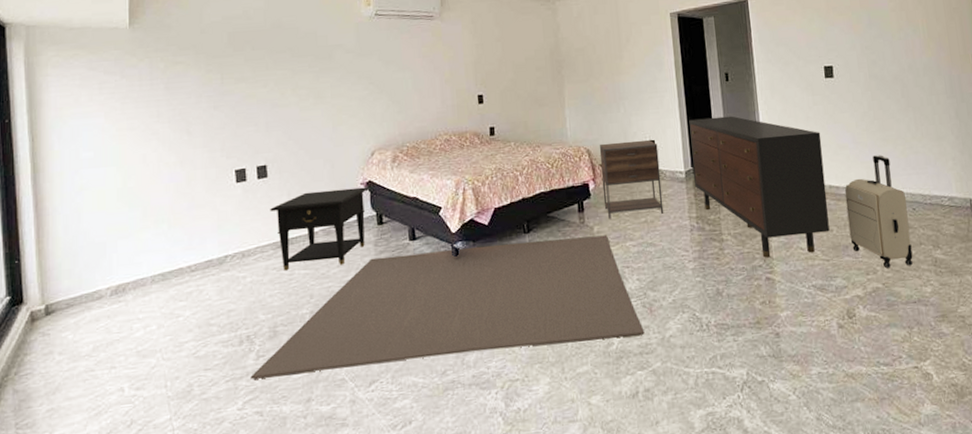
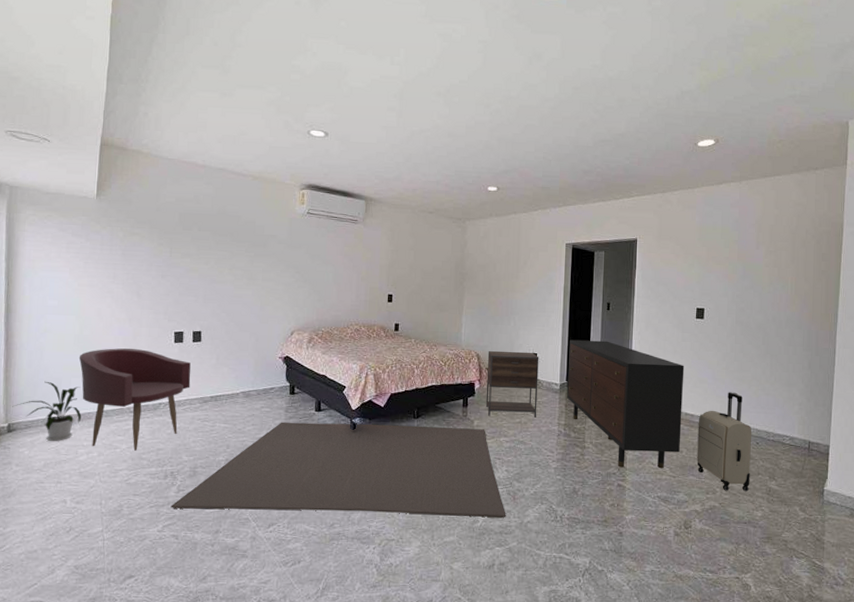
house plant: none [49,247,134,319] -> present [12,381,82,441]
armchair: none [124,195,260,319] -> present [79,348,191,451]
nightstand: present [270,187,369,271] -> none [200,359,286,424]

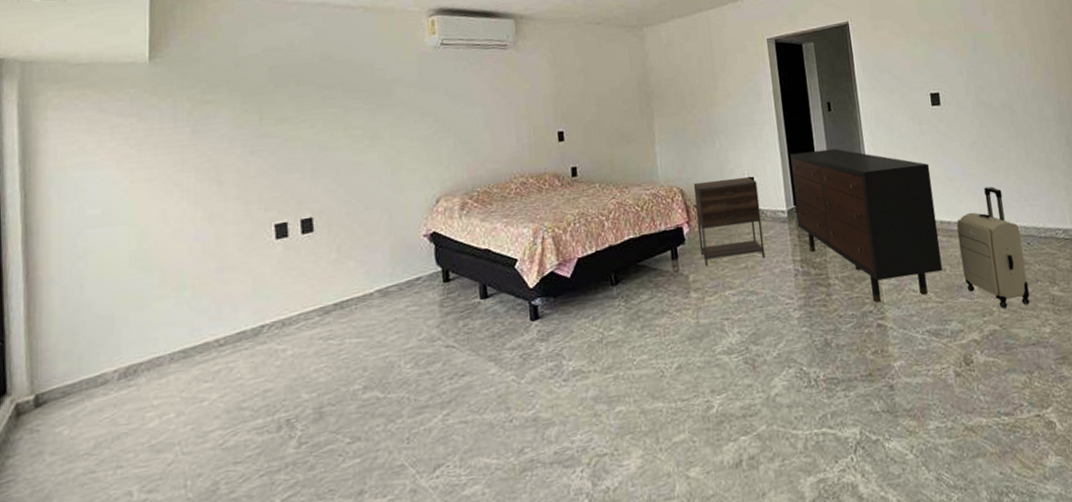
house plant: present [12,381,82,441] -> none [40,323,148,409]
armchair: present [79,348,191,451] -> none [138,255,304,406]
rug: present [171,422,506,517] -> none [290,284,748,472]

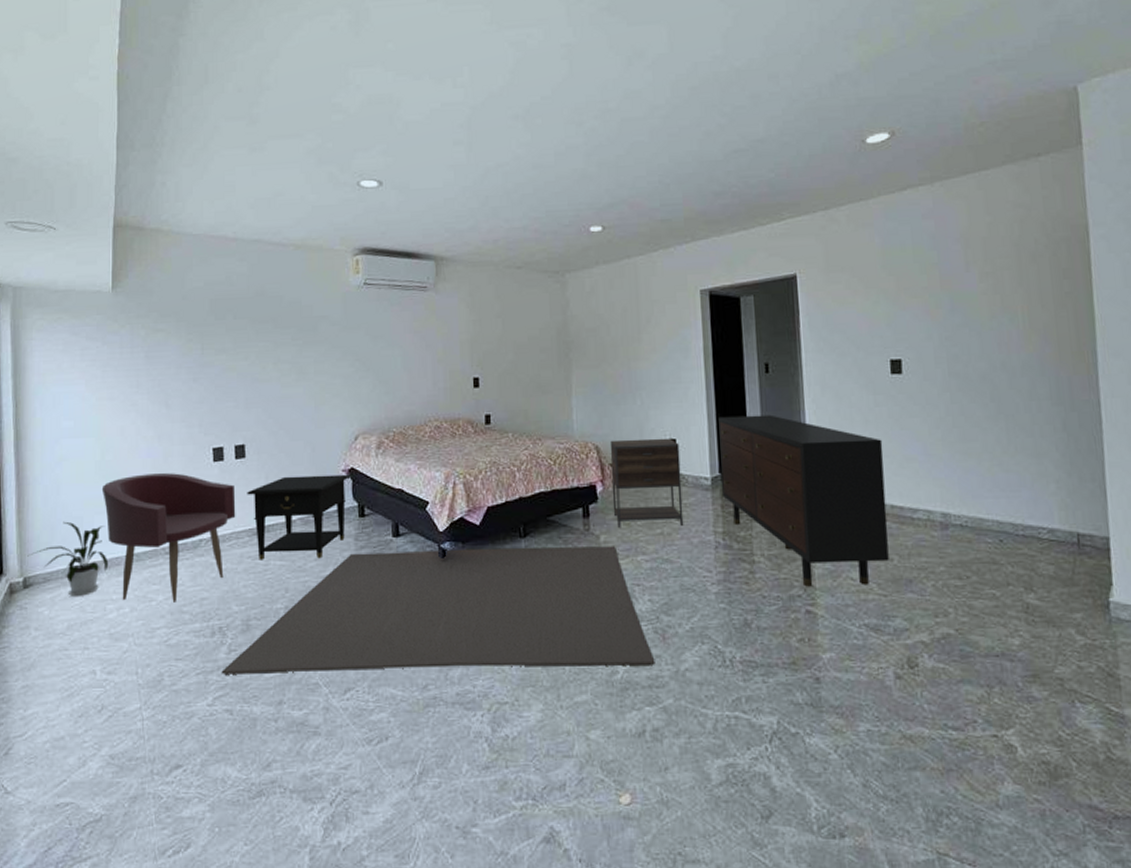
house plant: none [40,323,148,409] -> present [27,521,109,596]
armchair: none [138,255,304,406] -> present [101,473,236,602]
rug: none [290,284,748,472] -> present [221,546,655,674]
nightstand: none [316,239,433,341] -> present [247,474,351,560]
suitcase: present [956,186,1030,309] -> none [910,471,997,612]

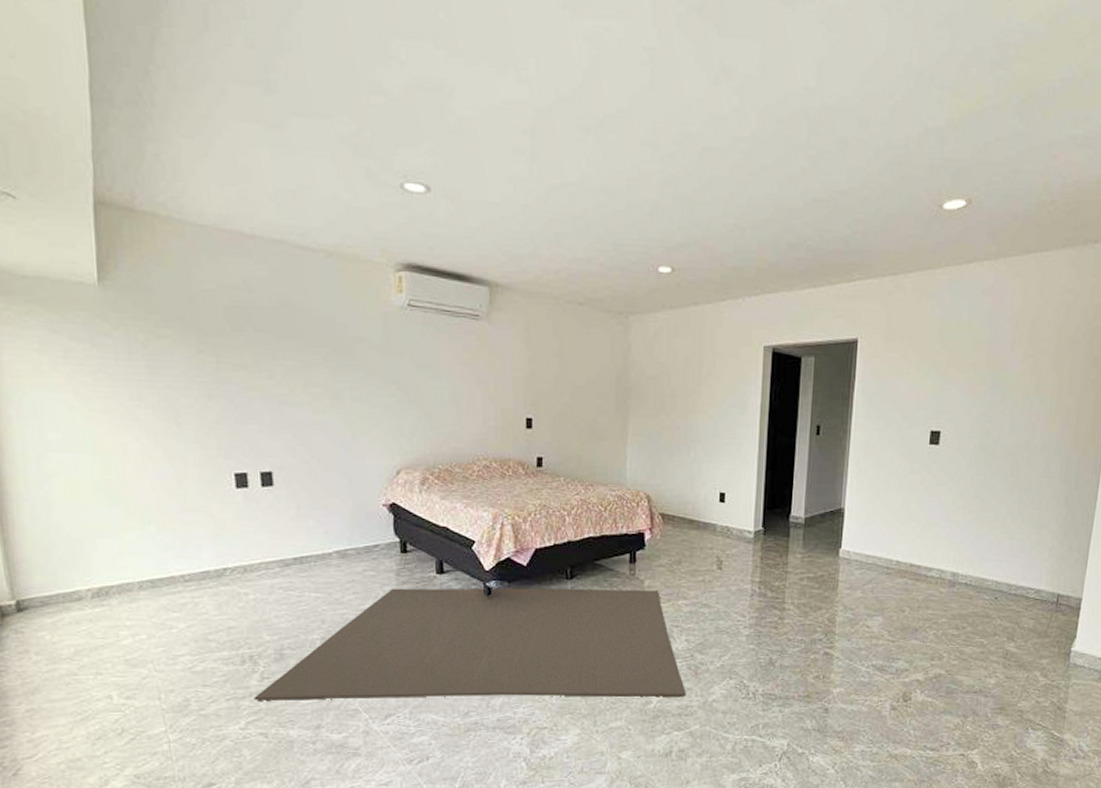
house plant: present [27,521,109,596] -> none [18,543,119,621]
armchair: present [101,473,236,602] -> none [103,497,265,630]
nightstand: present [247,474,351,560] -> none [276,508,392,592]
nightstand: present [609,438,684,528] -> none [659,490,728,574]
dresser: present [718,414,889,587] -> none [762,474,912,632]

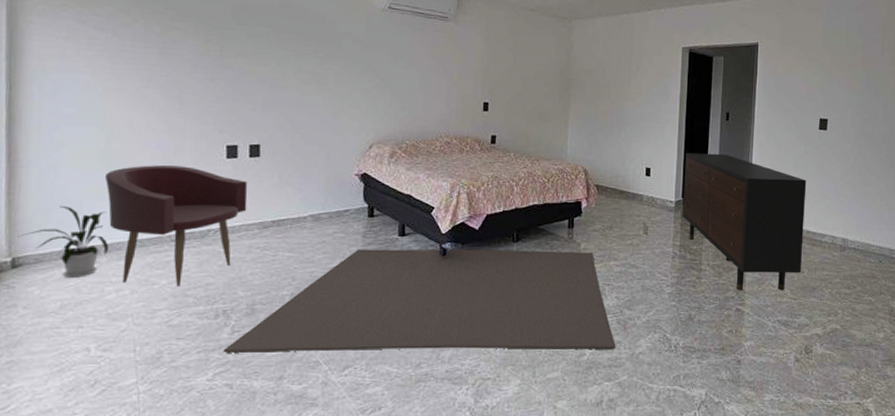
house plant: none [18,543,119,621] -> present [17,205,109,277]
armchair: none [103,497,265,630] -> present [104,165,248,286]
dresser: none [762,474,912,632] -> present [682,152,807,291]

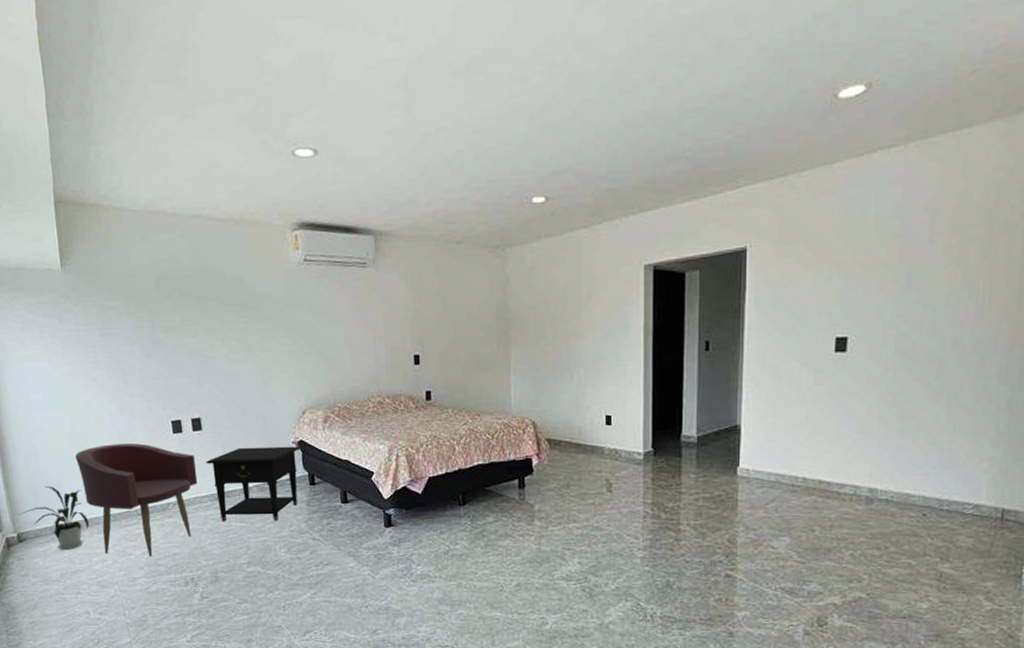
rug: present [223,249,616,353] -> none [196,514,582,618]
nightstand: none [259,176,363,252] -> present [206,446,300,522]
dresser: present [682,152,807,291] -> none [653,392,818,554]

